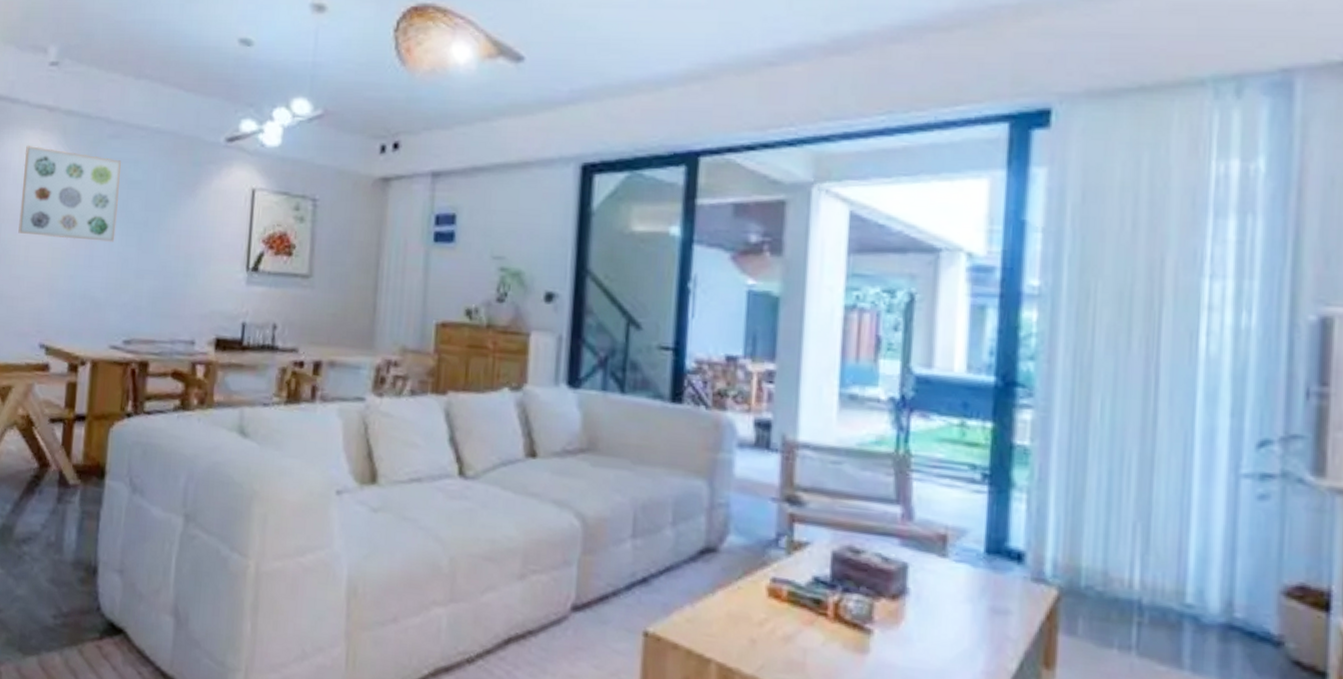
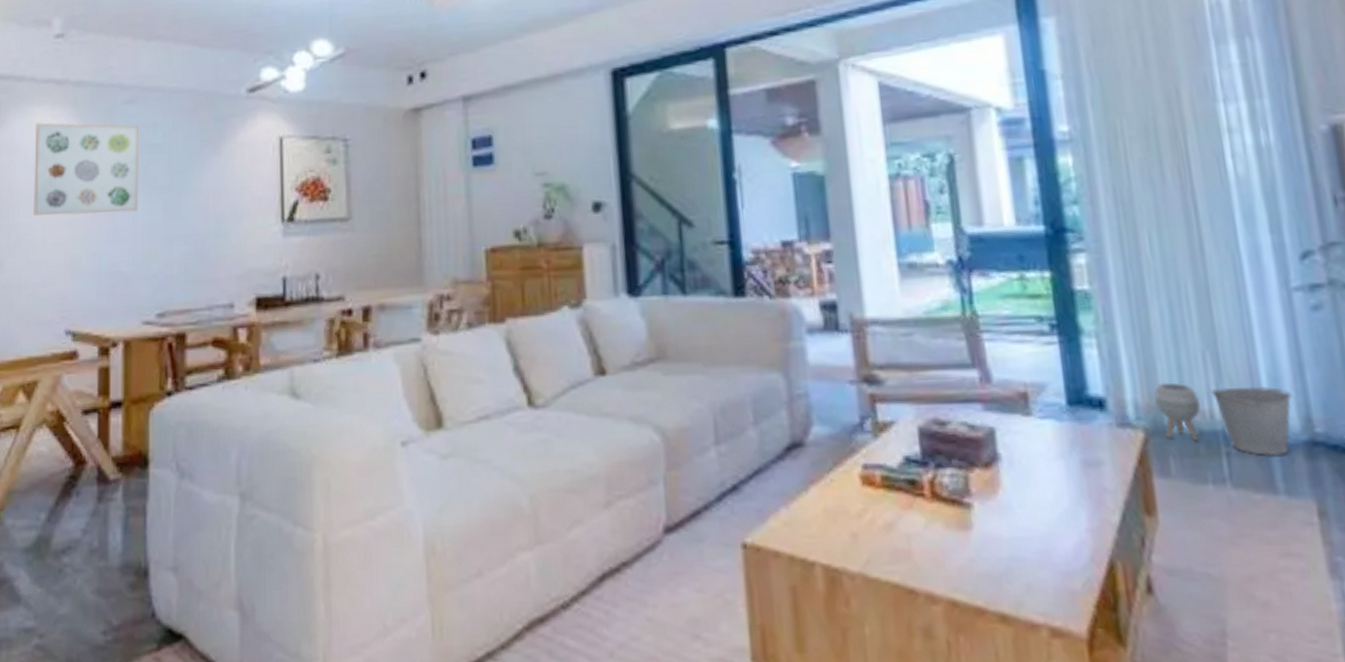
planter: none [1075,546,1122,606] -> present [1154,382,1200,440]
bucket: none [1135,560,1218,633] -> present [1211,386,1292,456]

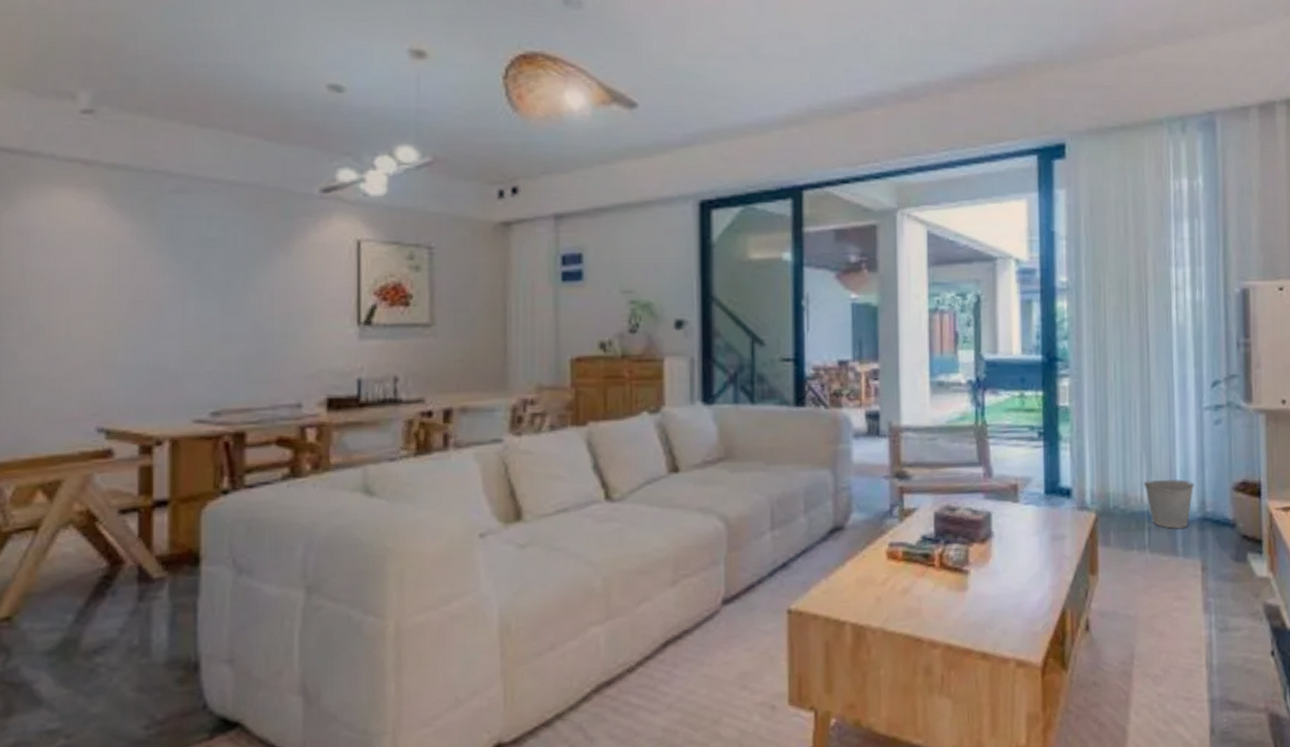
wall art: present [33,122,139,216] -> none [54,205,189,308]
planter: present [1154,382,1200,440] -> none [1105,476,1136,519]

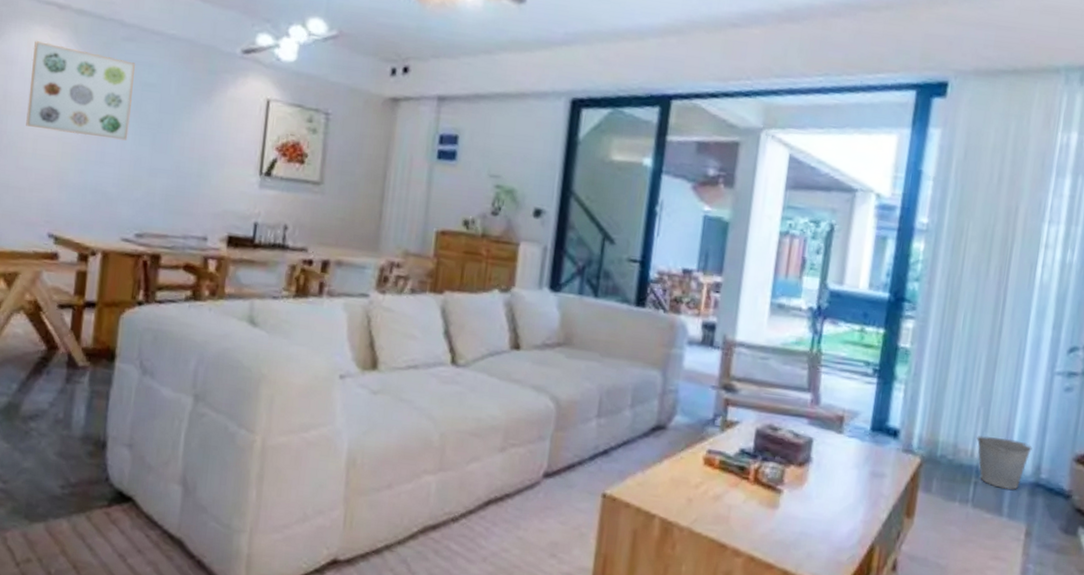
wall art: none [54,205,189,308] -> present [26,41,135,141]

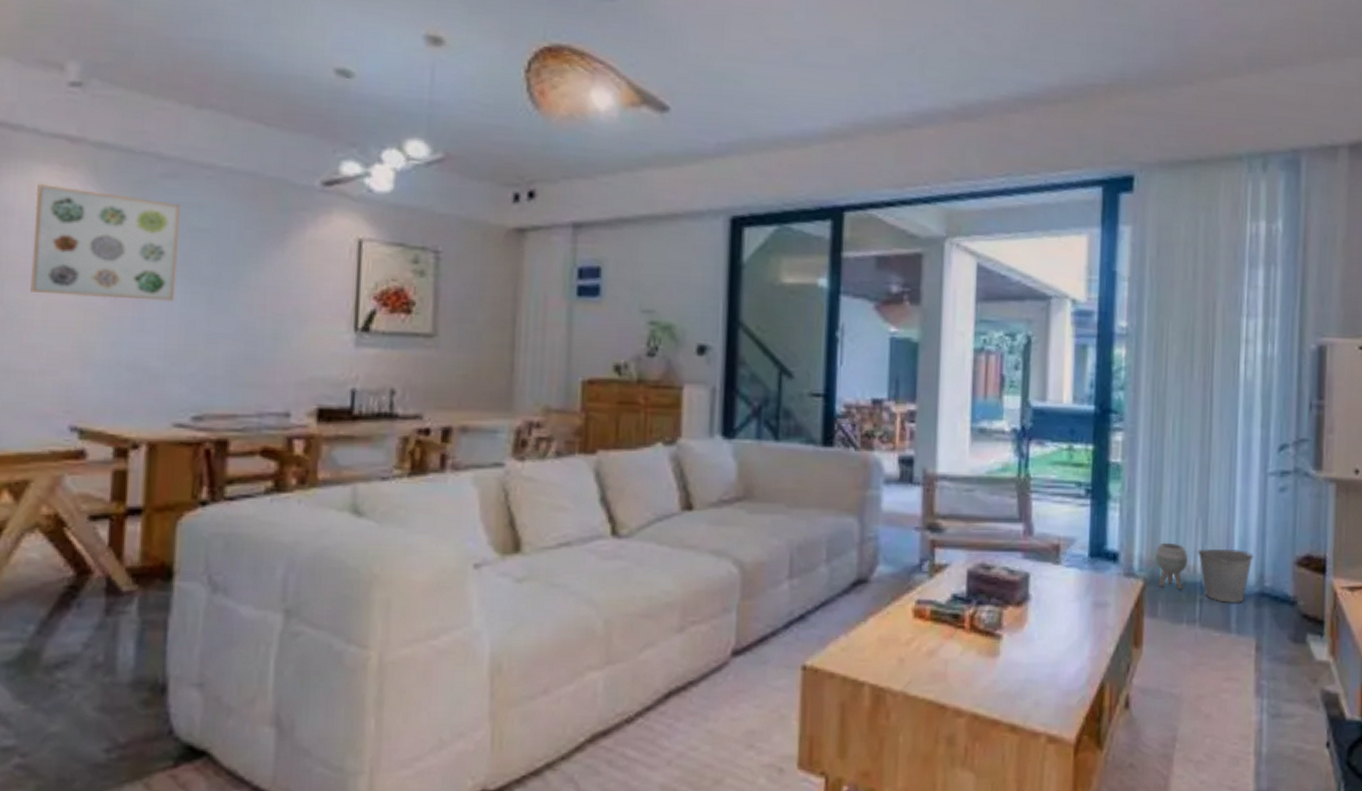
planter: none [934,425,968,470] -> present [1156,542,1189,589]

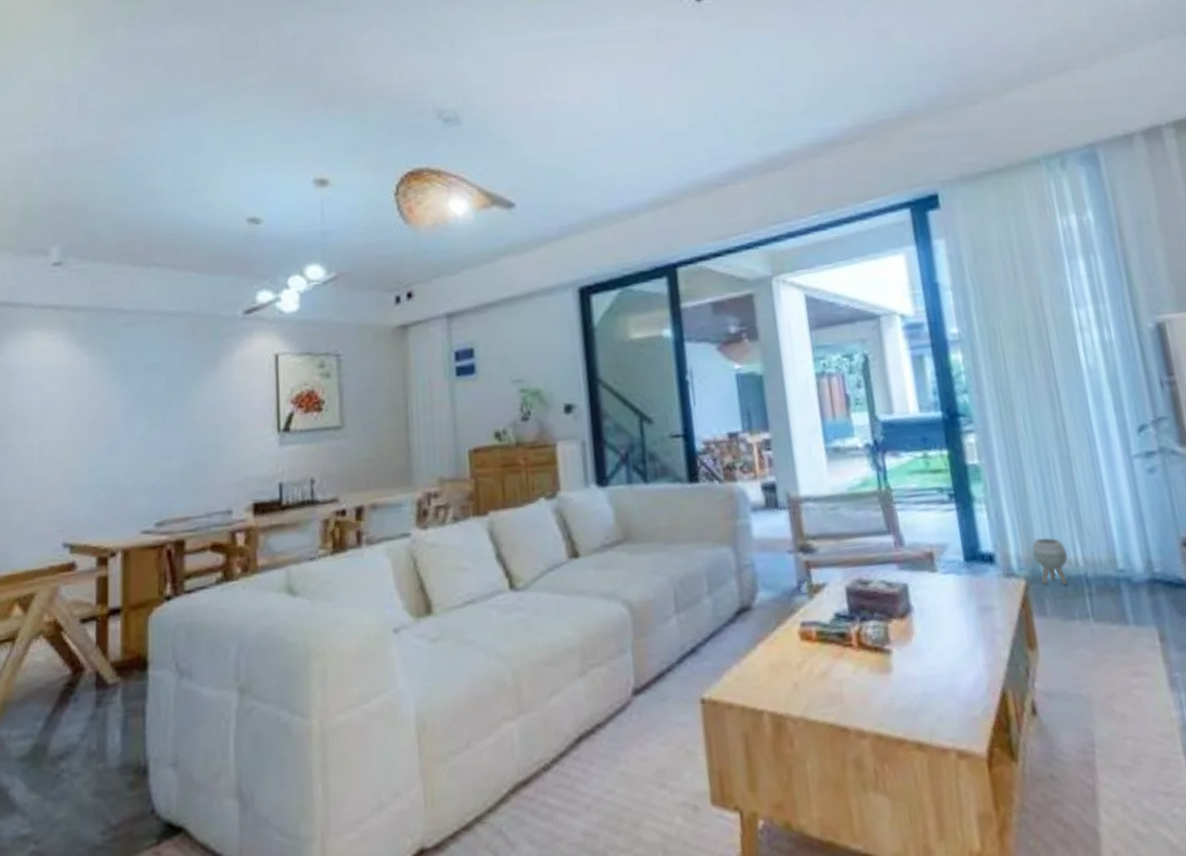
wall art: present [30,184,180,301] -> none [30,345,137,435]
bucket: present [1198,548,1254,603] -> none [1075,537,1136,594]

